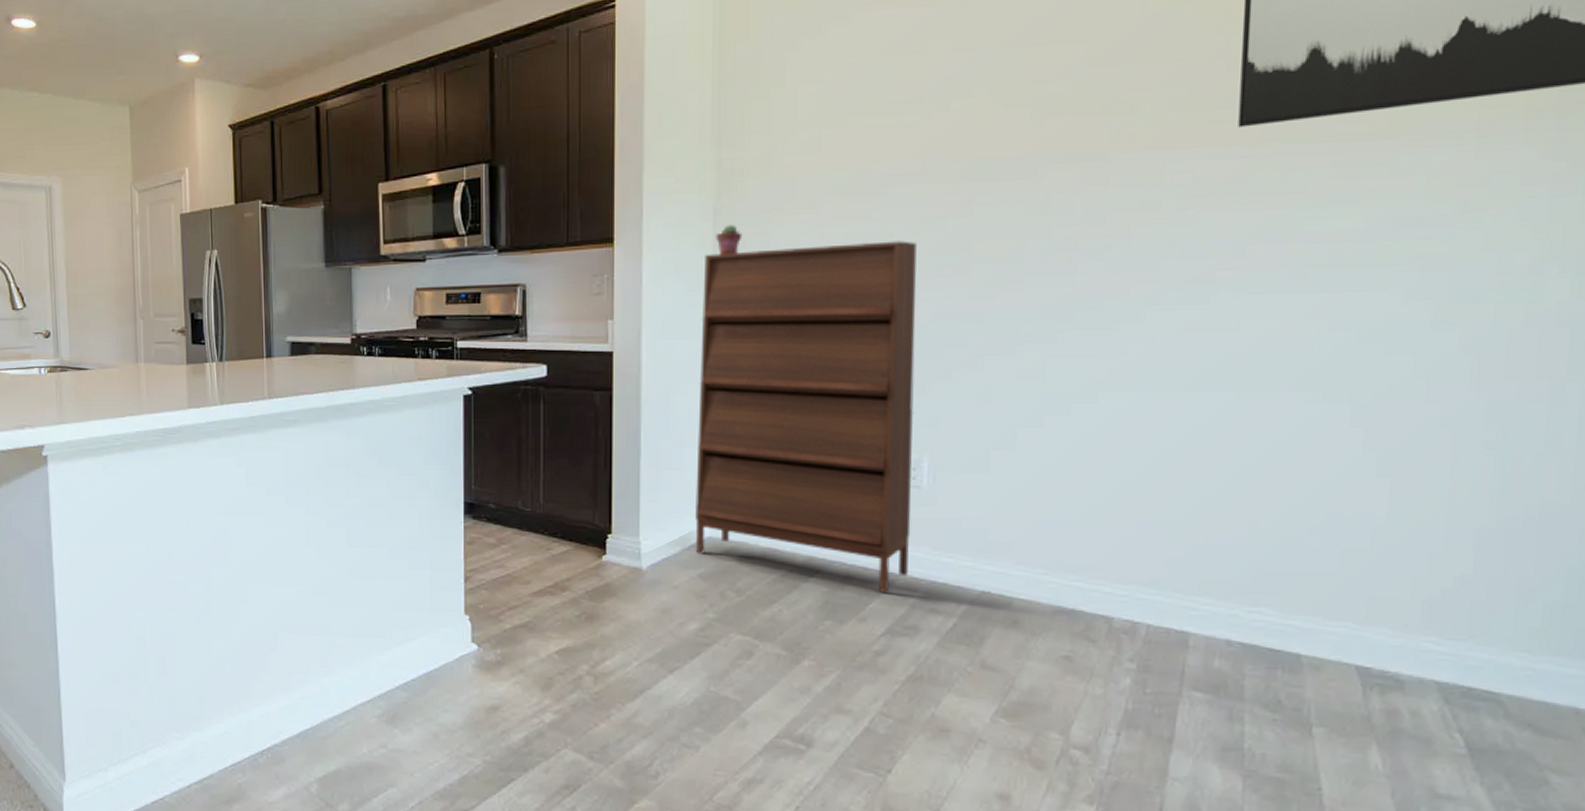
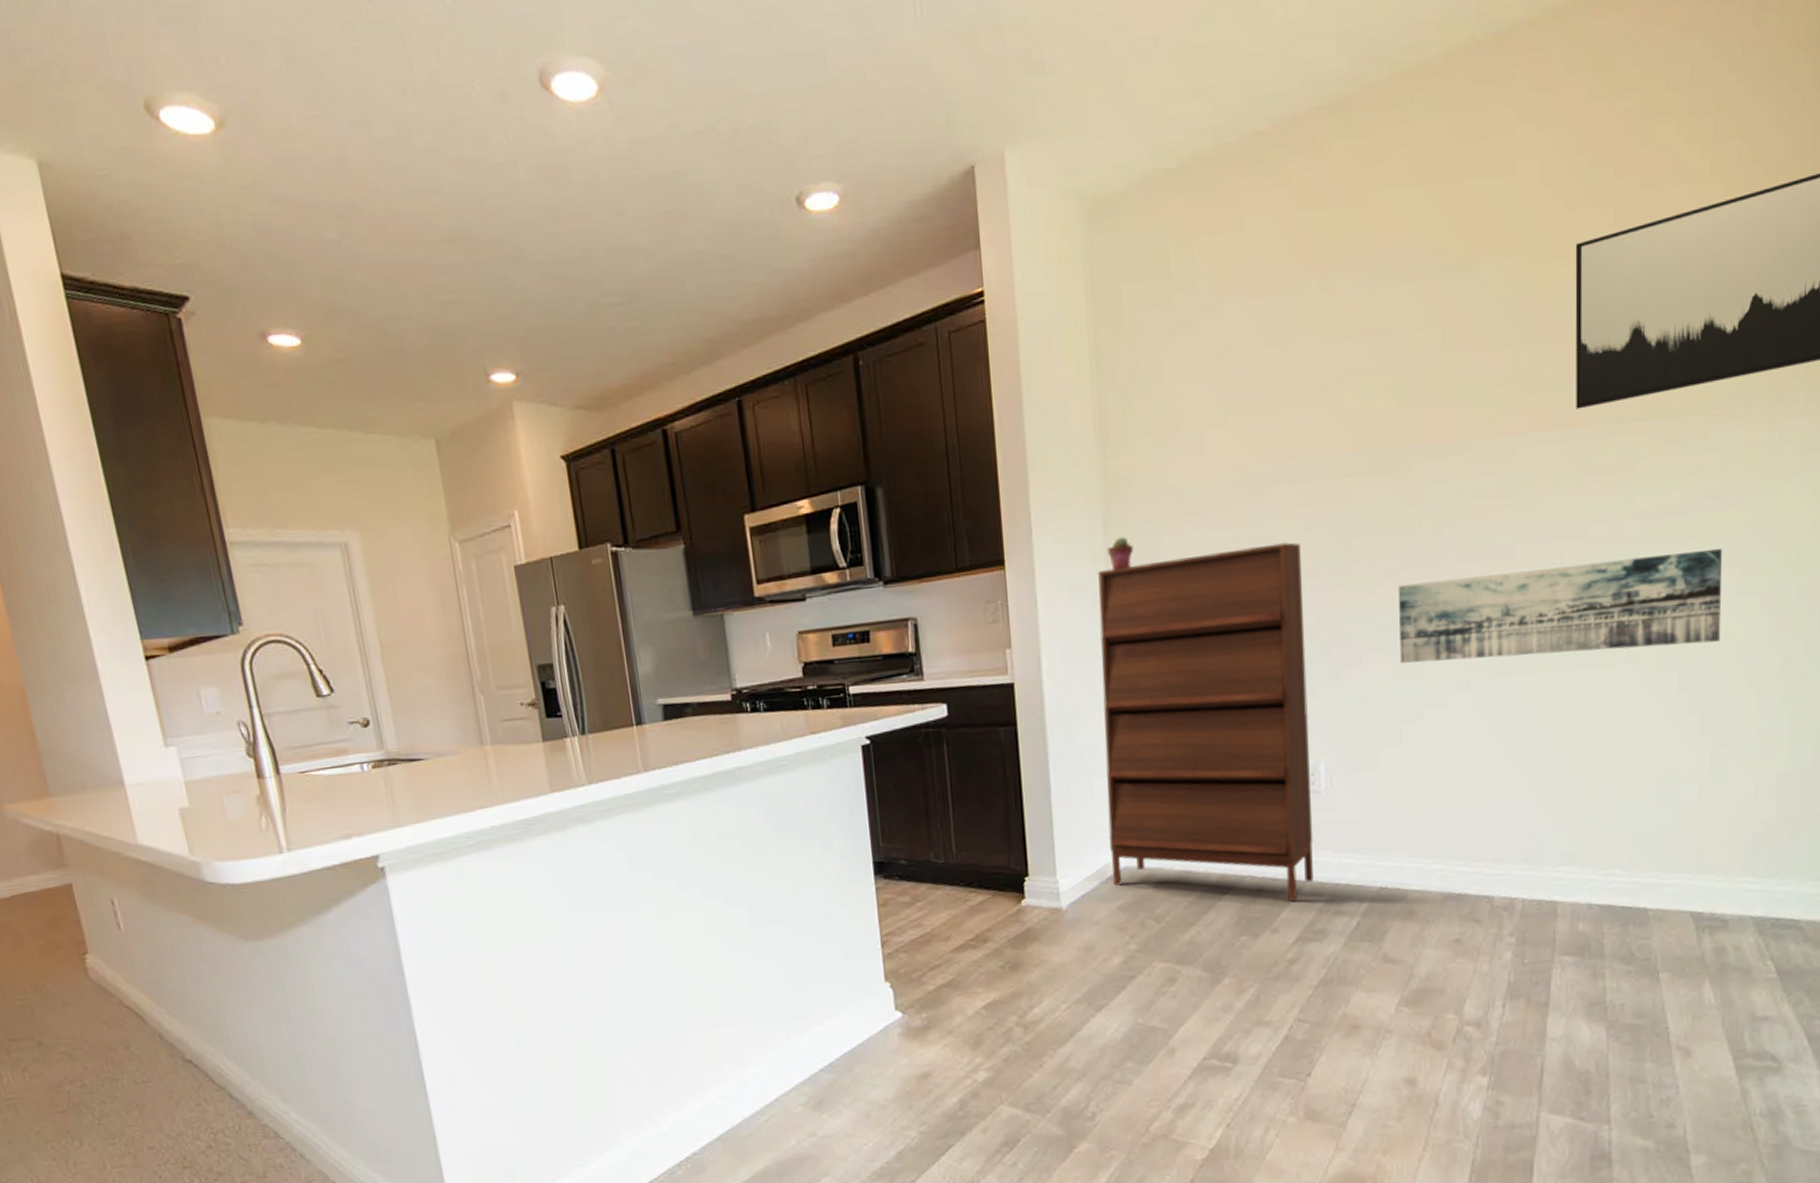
wall art: none [1019,279,1412,378] -> present [1397,548,1722,663]

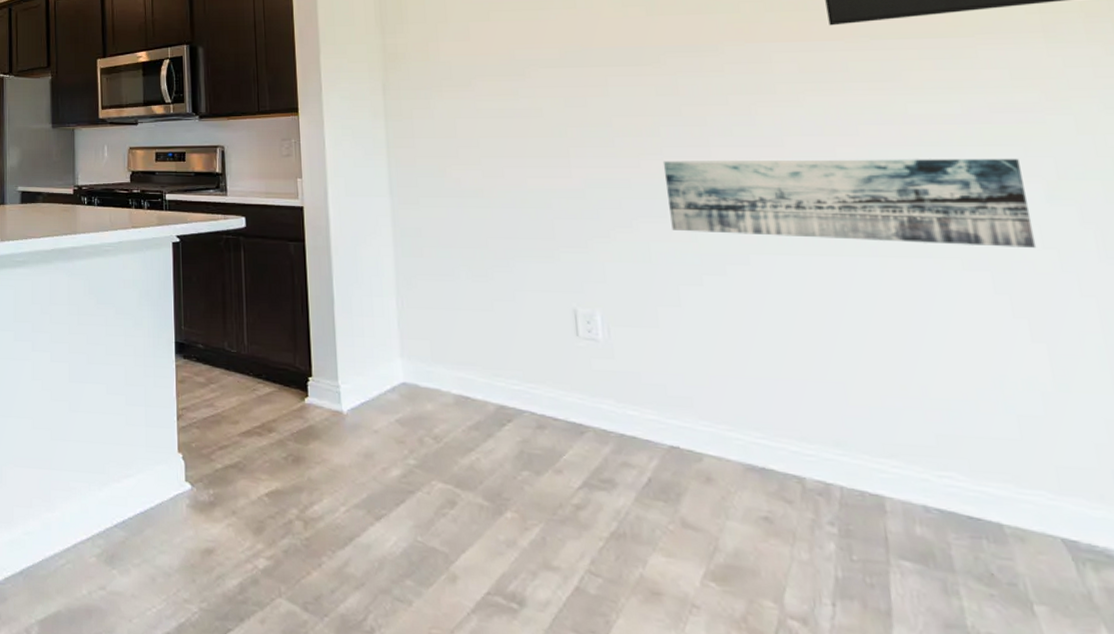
shoe cabinet: present [1097,542,1313,900] -> none [377,115,597,443]
potted succulent: present [1107,537,1134,570] -> none [386,99,410,124]

